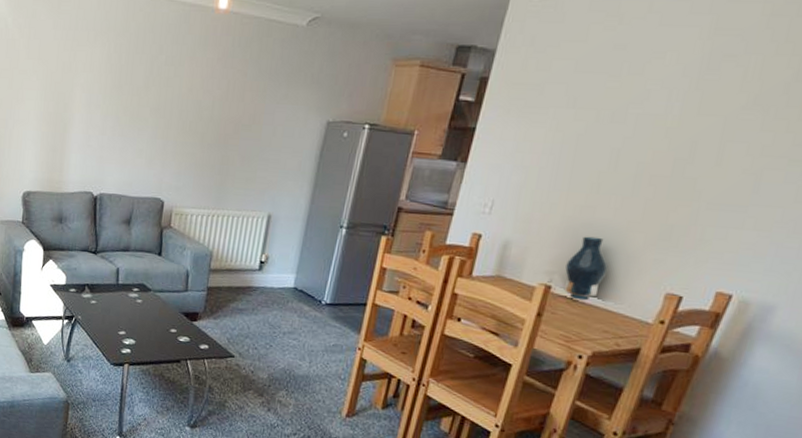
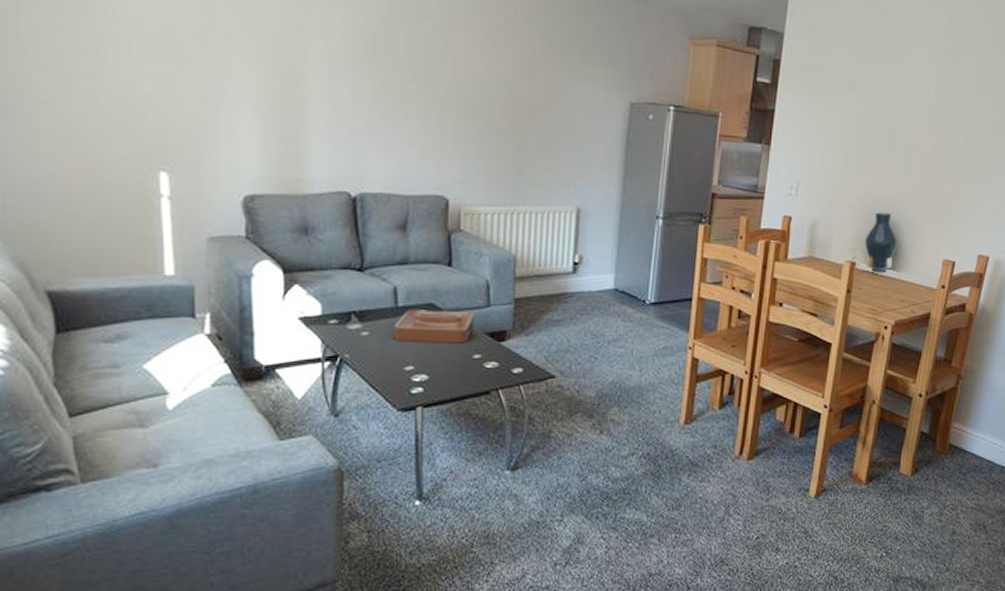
decorative tray: none [113,287,175,319] -> present [394,309,475,343]

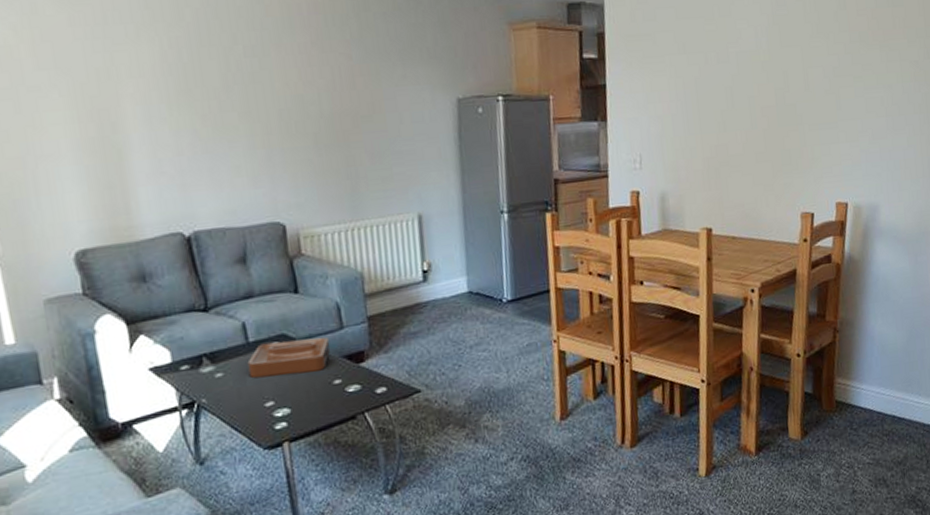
vase: present [865,212,898,274] -> none [718,172,753,237]

